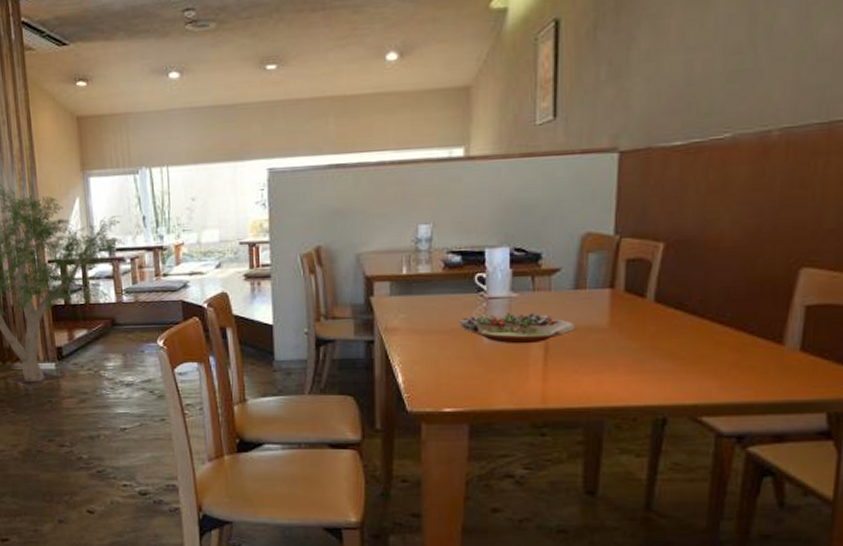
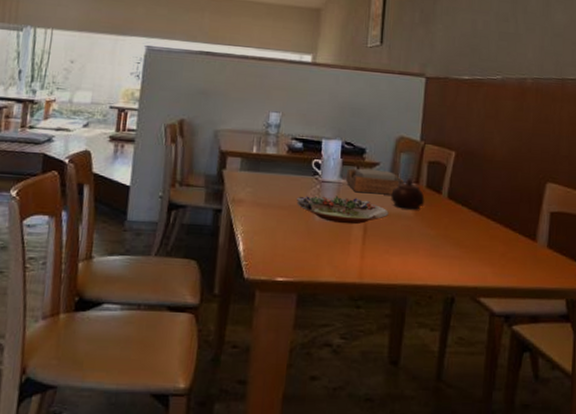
napkin holder: none [517,276,593,307] -> present [345,168,403,195]
teapot: none [578,282,623,319] -> present [391,178,425,209]

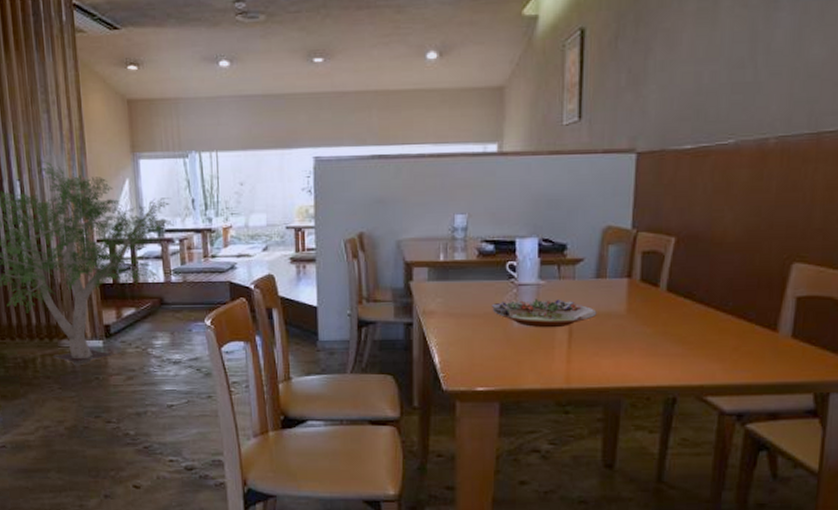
napkin holder: present [345,168,403,195] -> none [545,266,613,294]
teapot: present [391,178,425,209] -> none [599,272,639,306]

